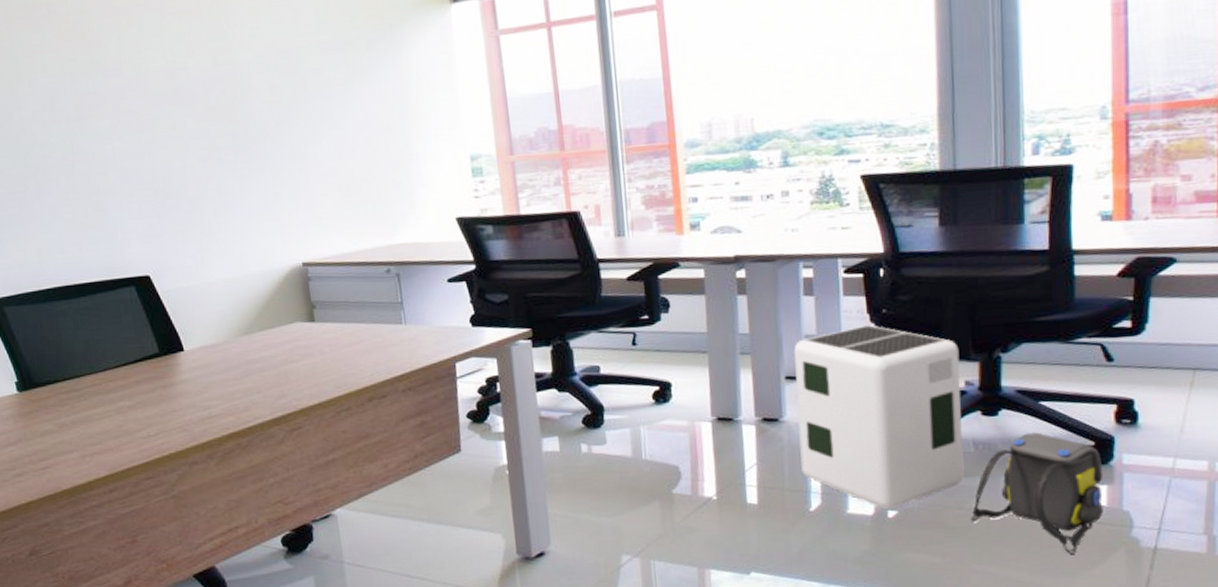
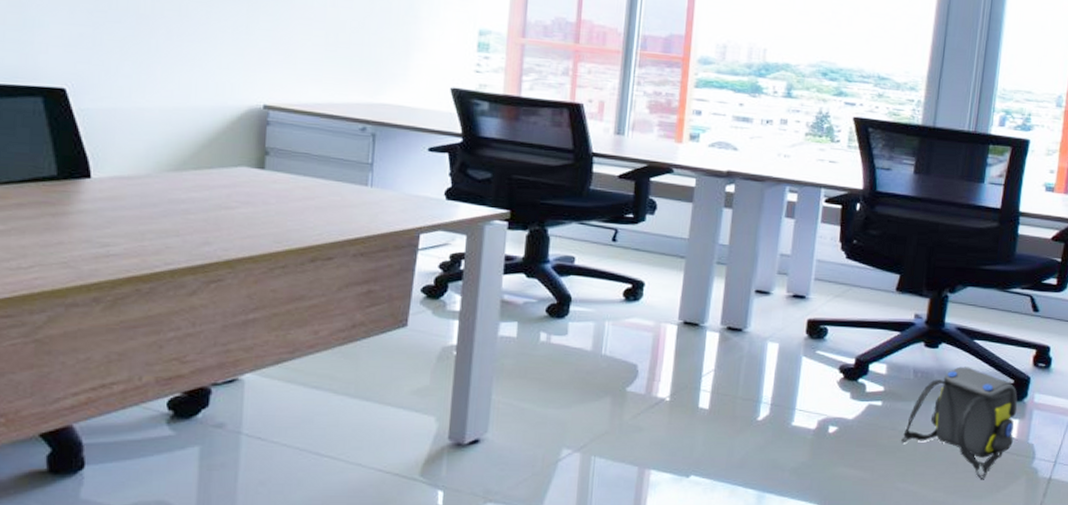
air purifier: present [794,325,964,510] -> none [756,252,914,425]

